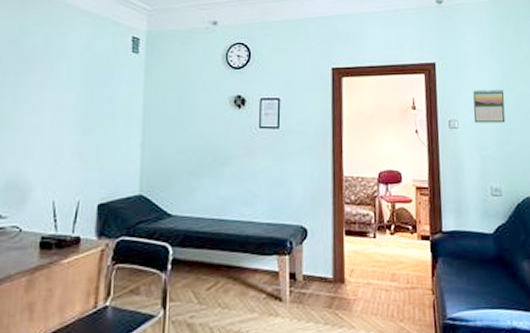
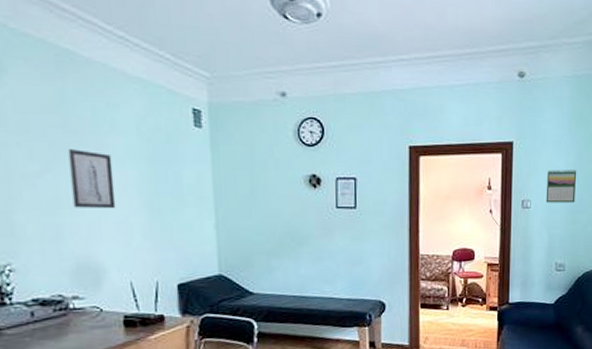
wall art: none [13,74,55,129] -> present [68,149,116,209]

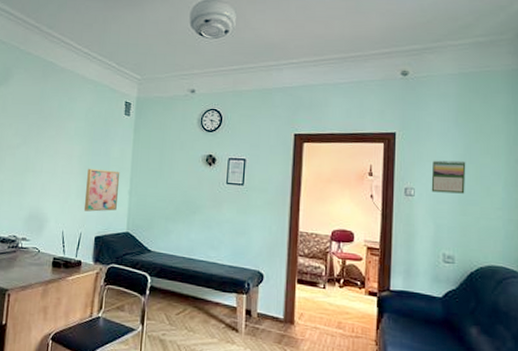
wall art: present [68,149,116,209] -> none [35,129,66,174]
wall art: none [153,199,201,255] -> present [83,168,120,212]

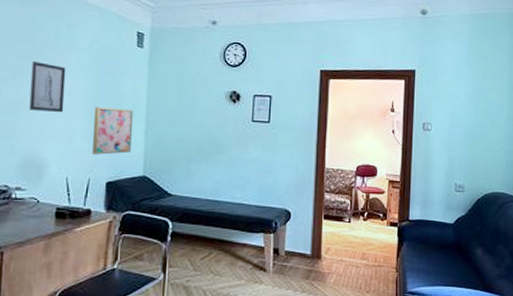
wall art: none [35,129,66,174] -> present [29,61,66,113]
calendar: present [431,160,466,194] -> none [446,96,476,128]

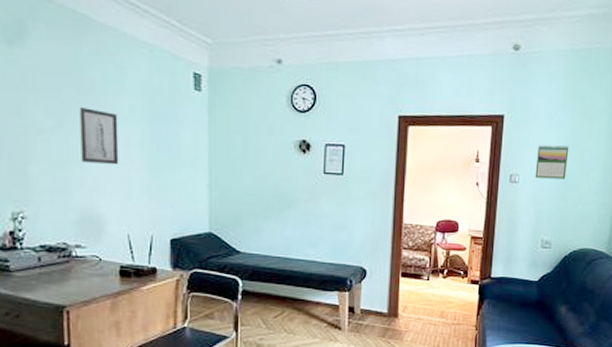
wall art: present [91,106,134,155] -> none [152,157,195,210]
calendar: none [446,96,476,128] -> present [535,145,569,179]

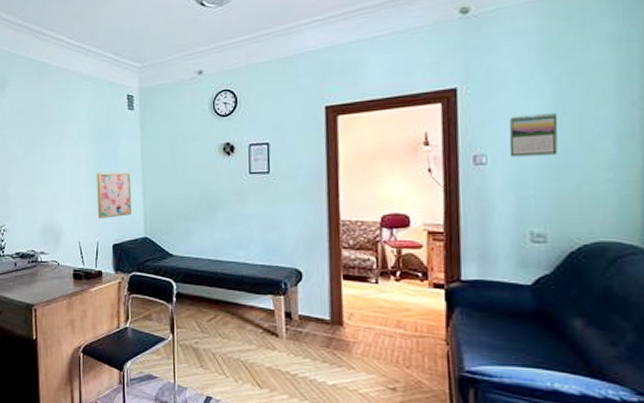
wall art: present [79,108,119,165] -> none [42,136,71,182]
wall art: none [152,157,195,210] -> present [97,172,132,219]

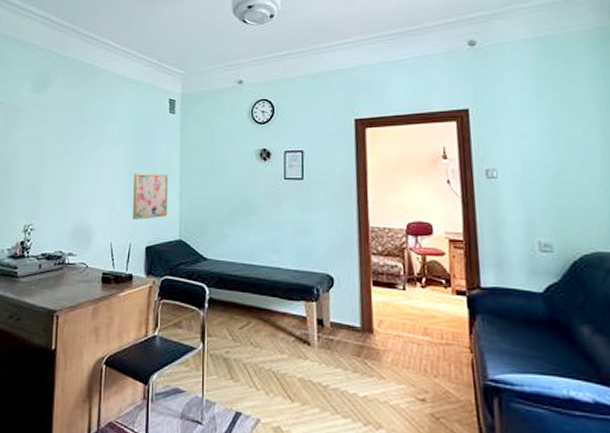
calendar: present [509,113,558,157] -> none [514,135,556,172]

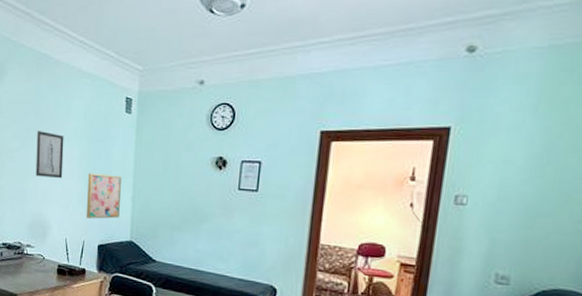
wall art: none [79,135,109,181] -> present [35,131,64,179]

